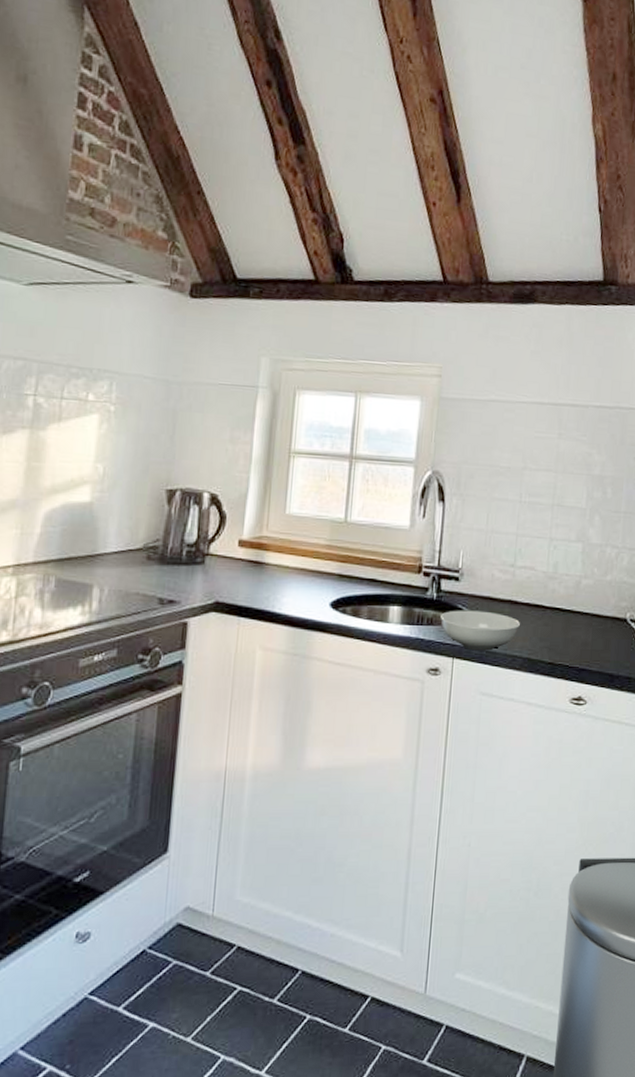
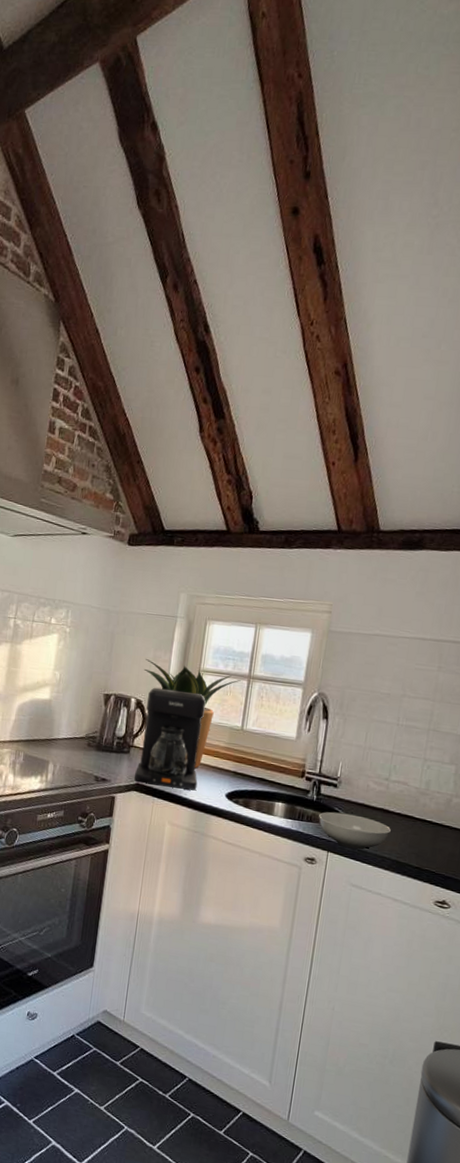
coffee maker: none [213,477,300,603] -> present [134,687,206,790]
potted plant: none [218,442,341,575] -> present [143,659,241,769]

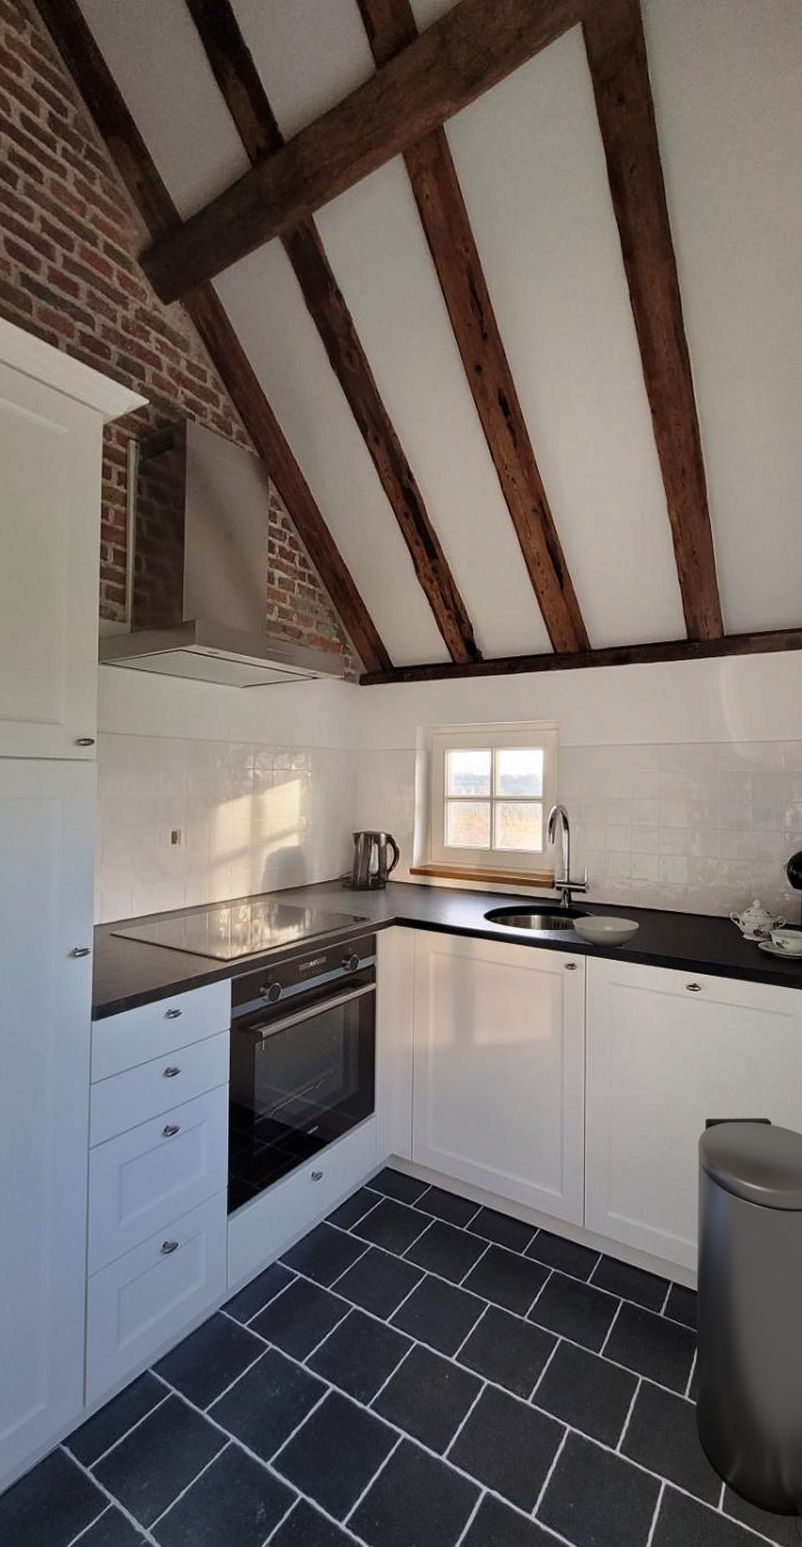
coffee maker: present [134,687,206,790] -> none [393,820,455,916]
potted plant: present [143,659,241,769] -> none [389,794,484,894]

